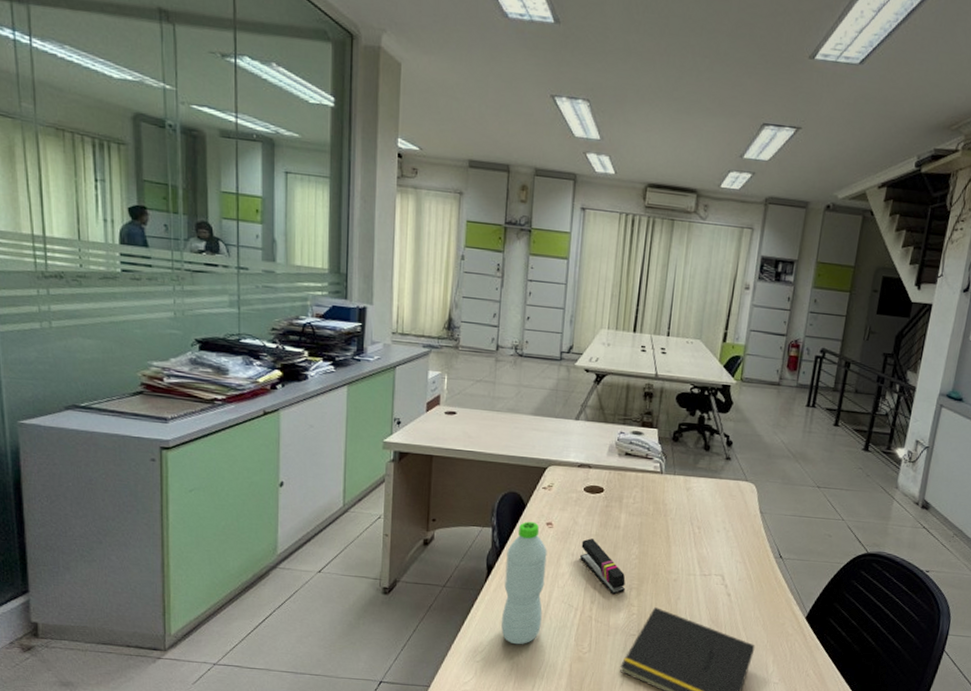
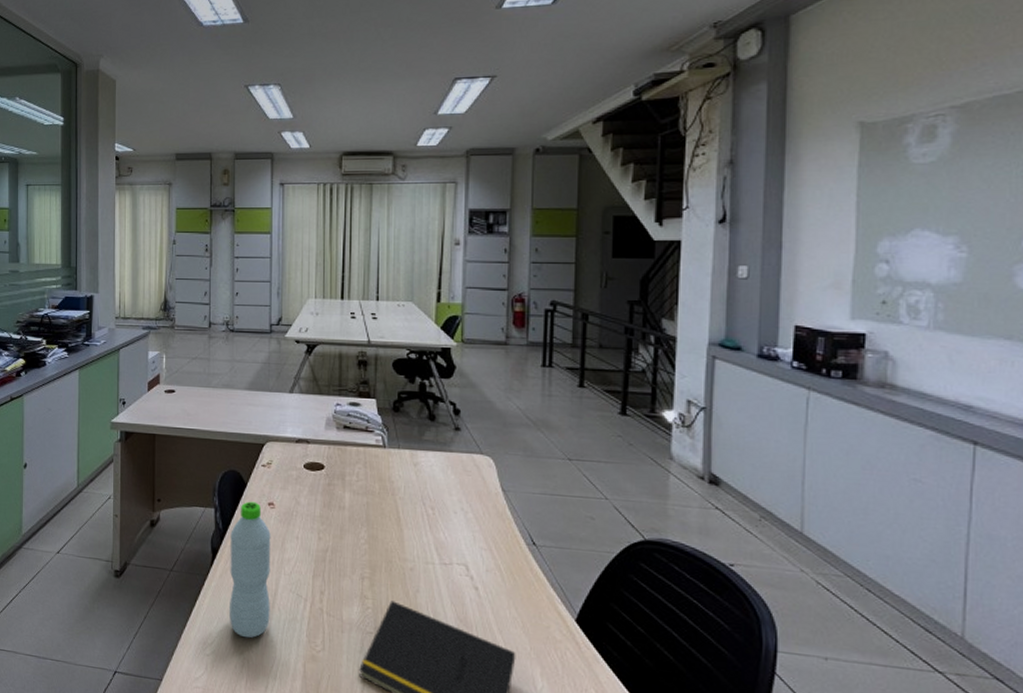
stapler: present [580,538,626,595] -> none [305,520,356,585]

